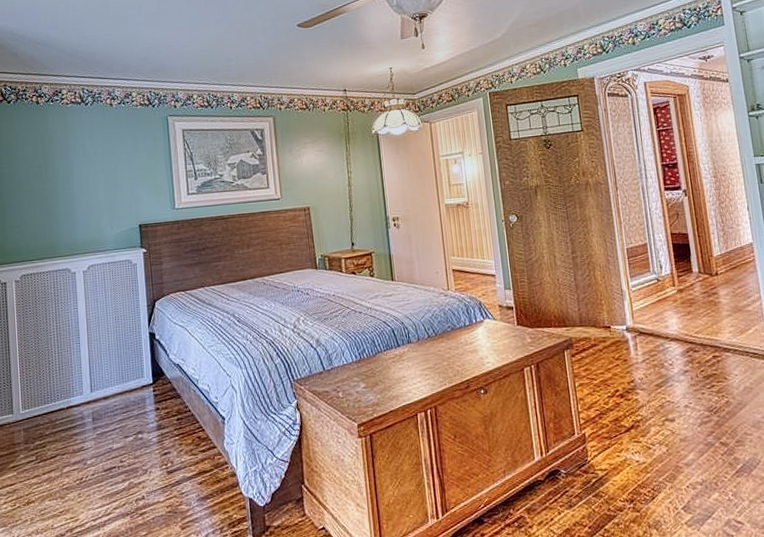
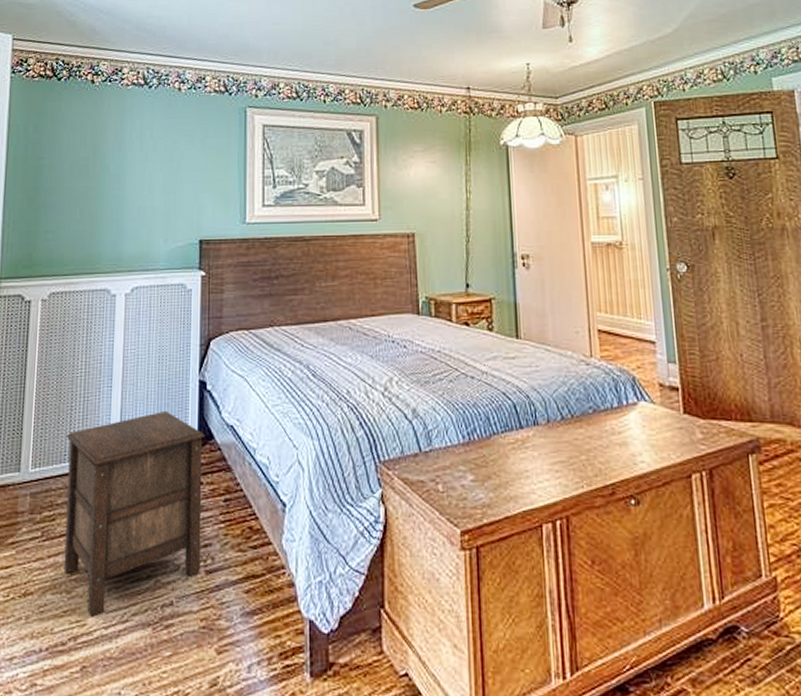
nightstand: none [47,357,163,514] -> present [63,410,206,617]

